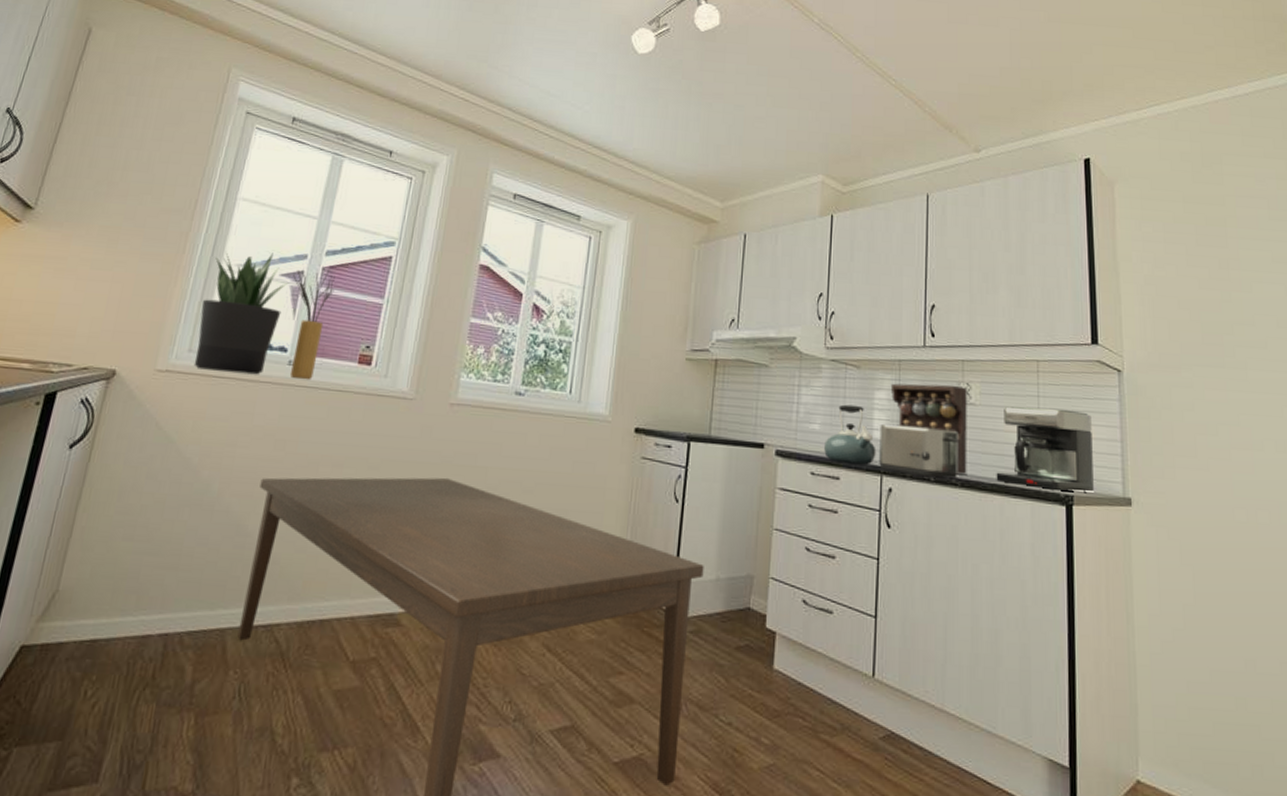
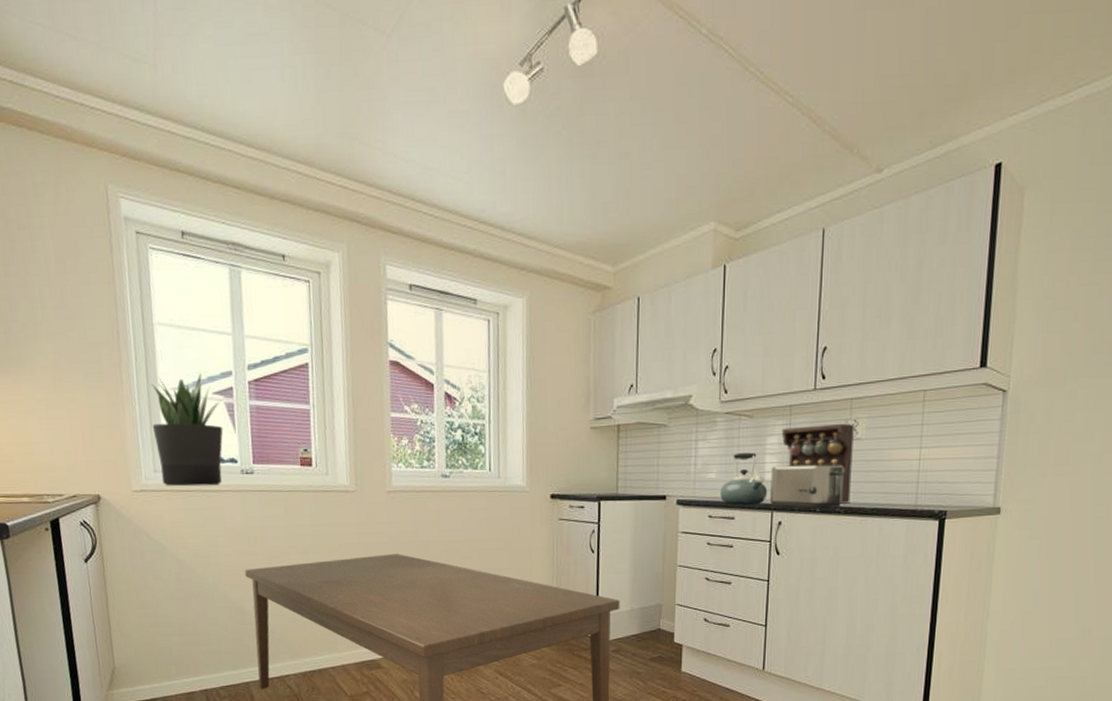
vase: present [289,270,335,381] -> none [224,383,265,486]
coffee maker: present [996,406,1094,492] -> none [876,434,972,509]

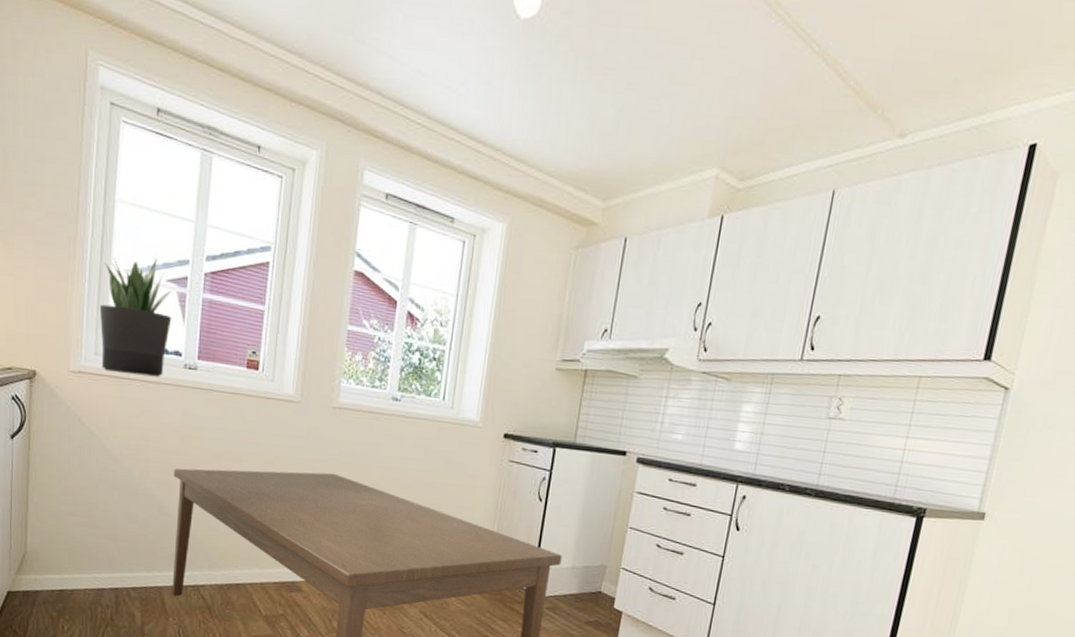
kettle: present [720,452,768,505] -> none [684,416,736,474]
toaster: present [770,465,844,509] -> none [736,435,822,490]
spice rack: present [781,423,854,504] -> none [758,396,839,487]

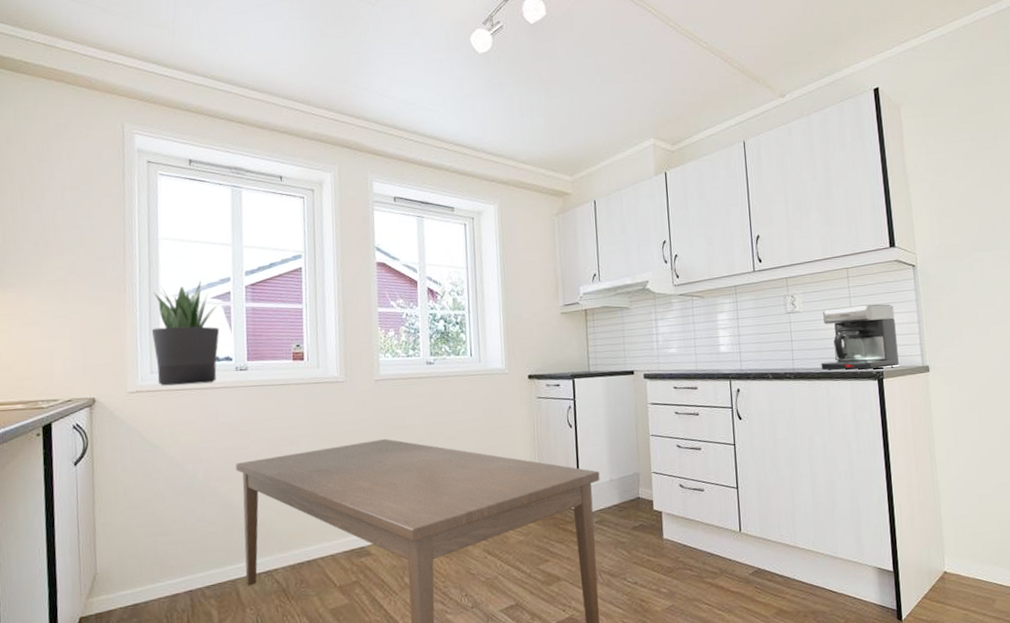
coffee maker: none [851,422,965,506] -> present [821,304,899,371]

